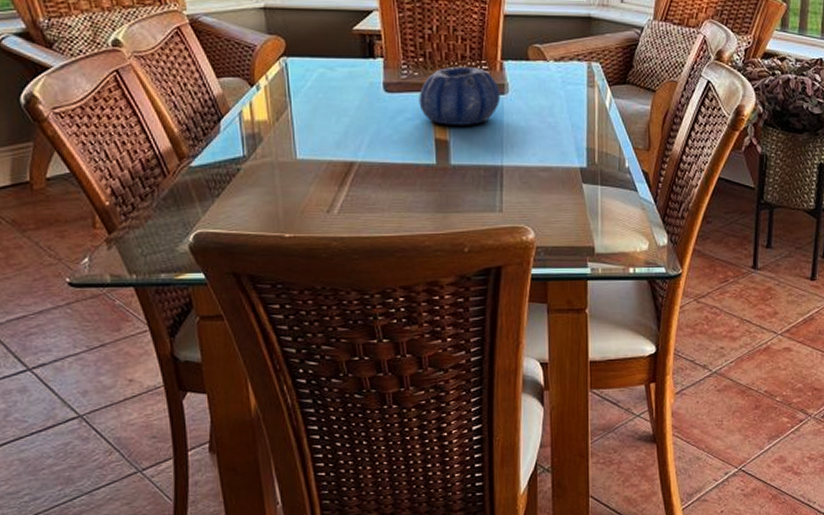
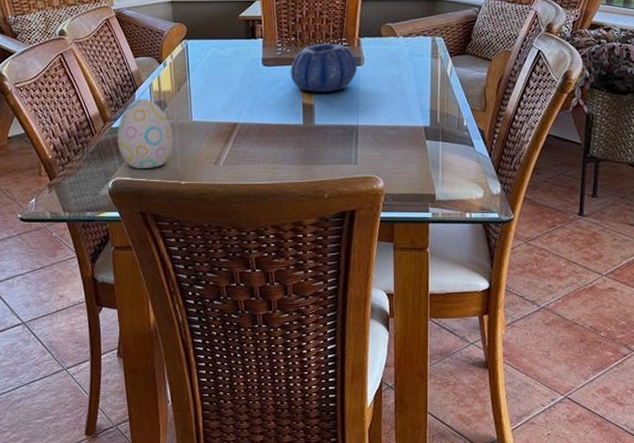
decorative egg: none [198,130,272,218] -> present [117,99,173,168]

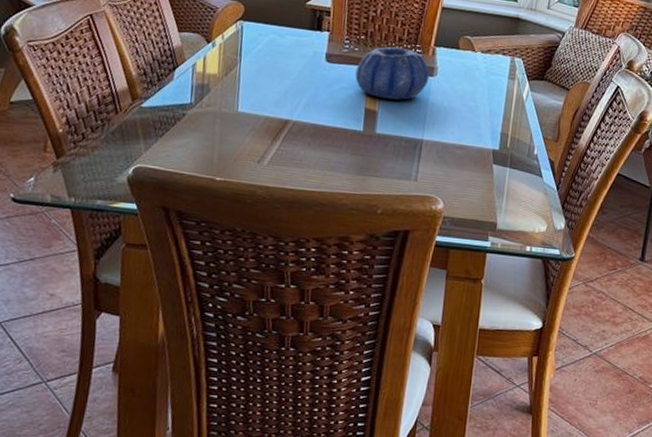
decorative egg: present [117,99,173,168] -> none [145,78,213,159]

